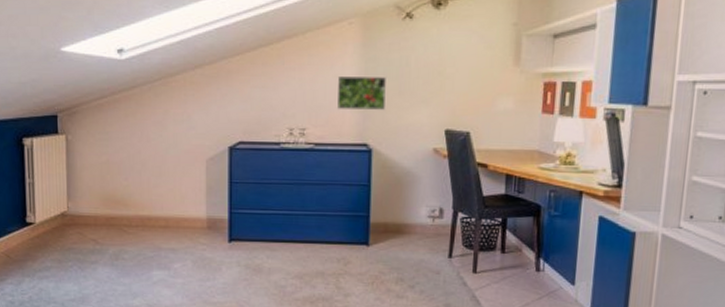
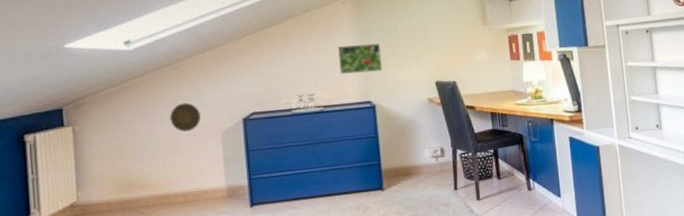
decorative plate: none [157,122,187,154] -> present [170,102,201,132]

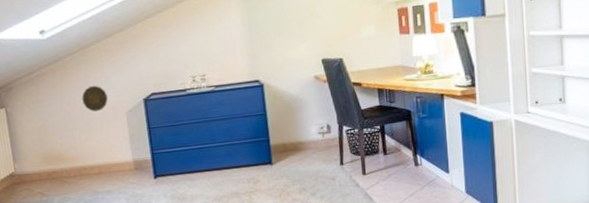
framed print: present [338,44,382,75] -> none [227,23,269,56]

